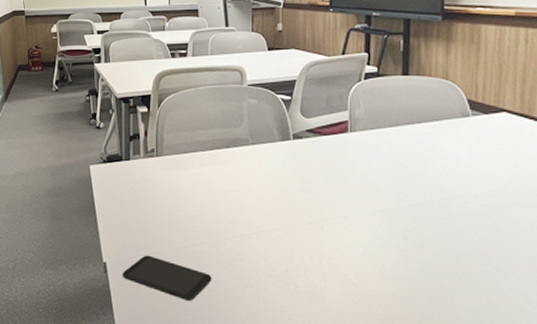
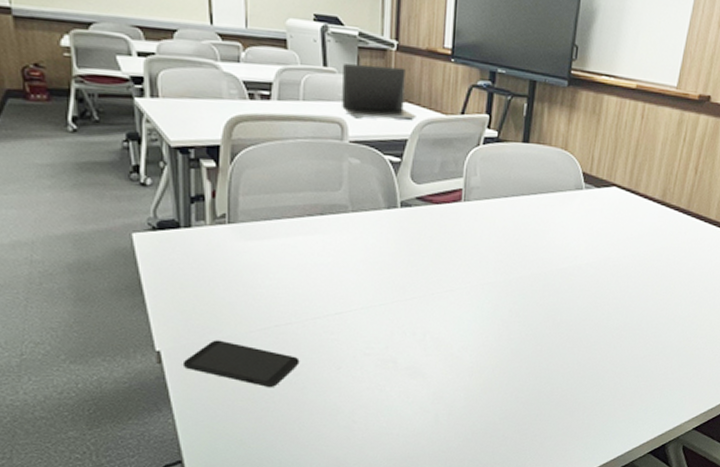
laptop computer: none [241,21,302,66] -> present [342,64,416,120]

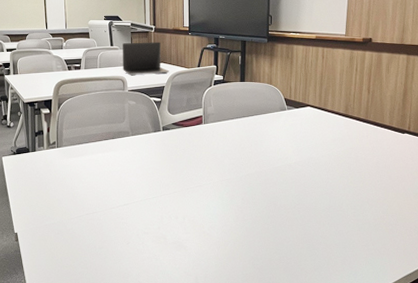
mobile phone: present [182,340,300,388] -> none [30,225,102,258]

